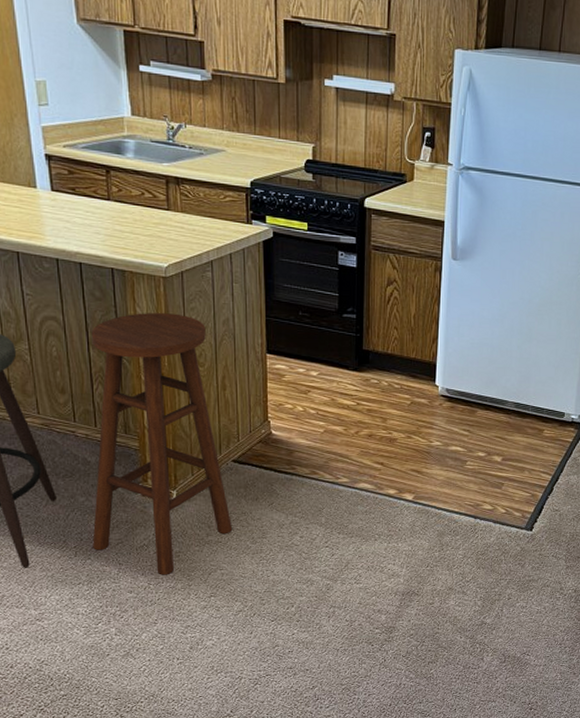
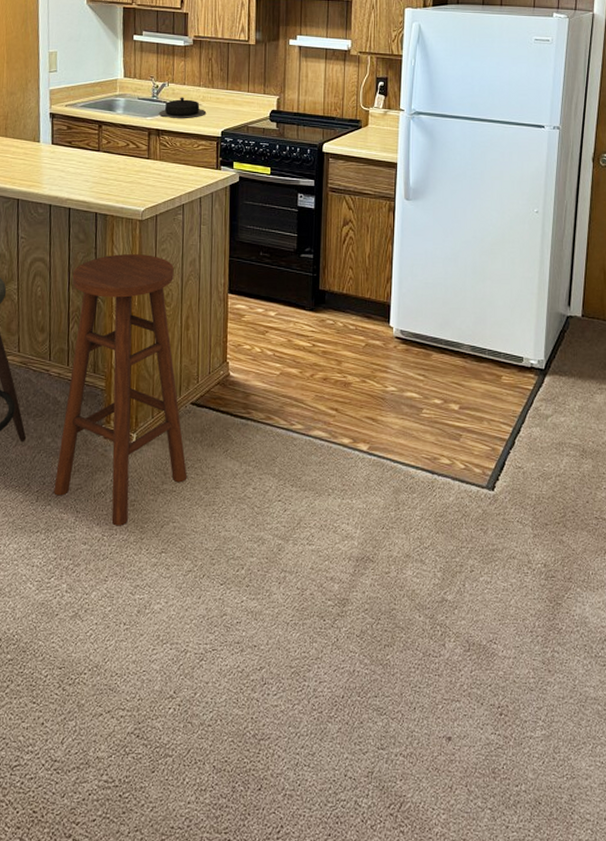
cooking pot: none [176,141,231,166] -> present [158,97,206,118]

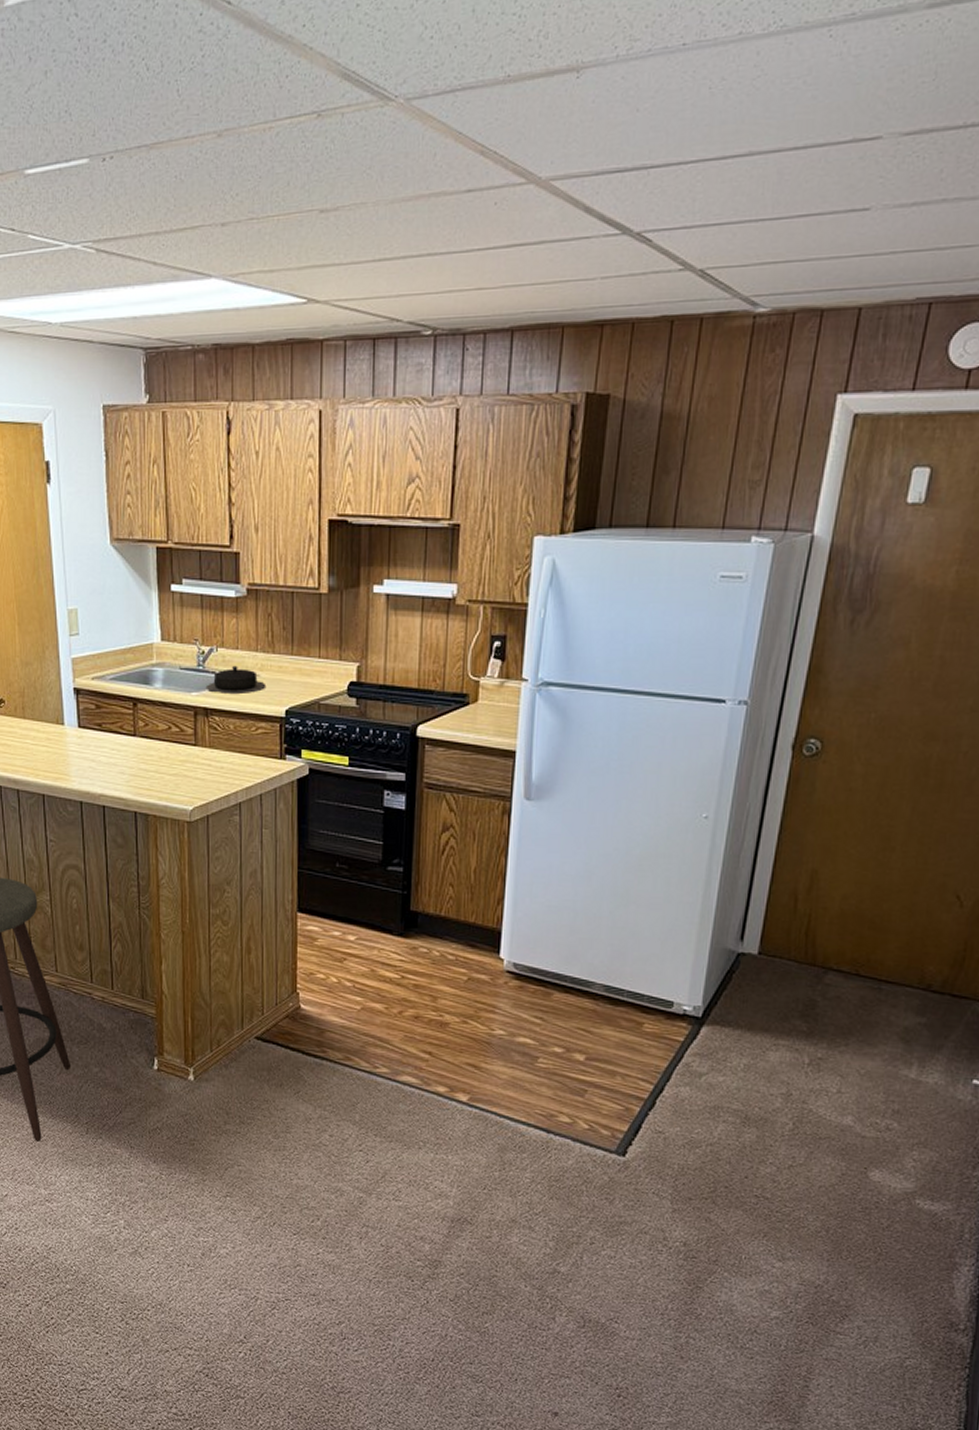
bar stool: present [53,254,188,526] -> none [104,862,253,1166]

